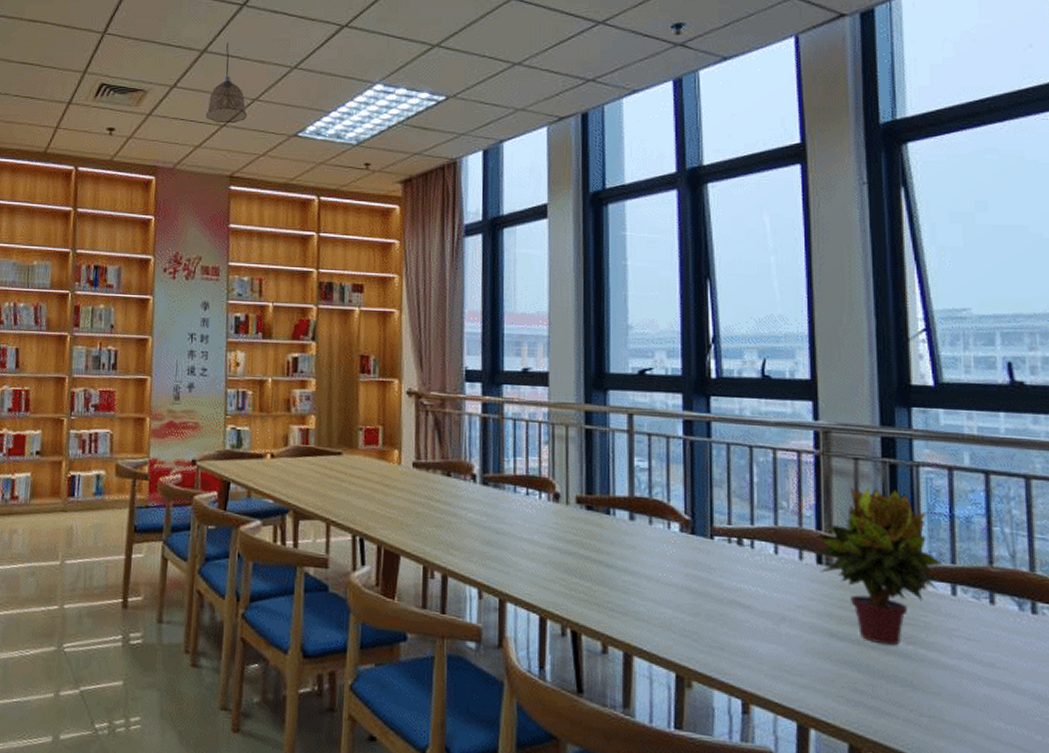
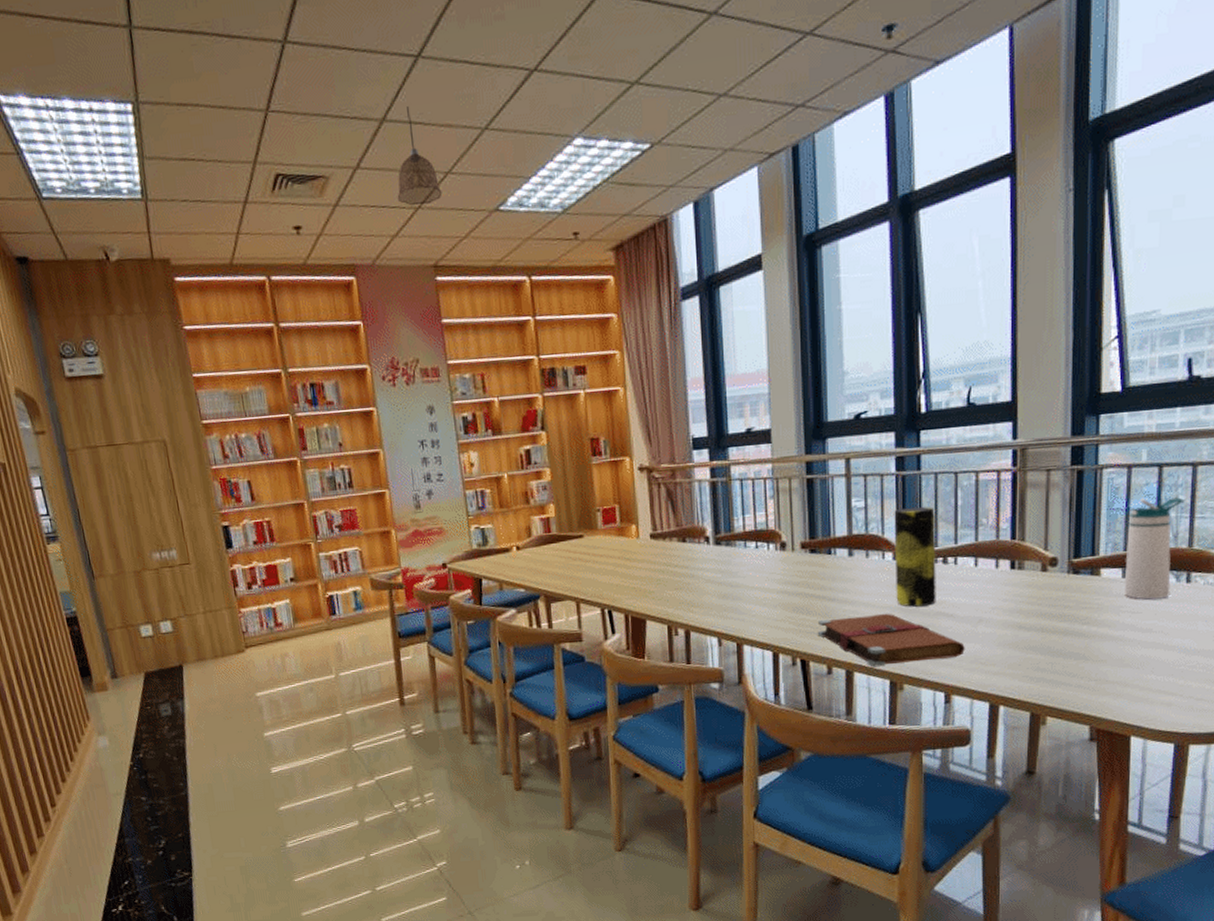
book: none [591,587,765,659] -> present [817,613,965,668]
vase: none [681,476,730,591] -> present [894,506,936,607]
potted plant: present [816,487,941,646] -> none [1010,493,1115,629]
water bottle: none [954,507,1020,628] -> present [1123,497,1185,600]

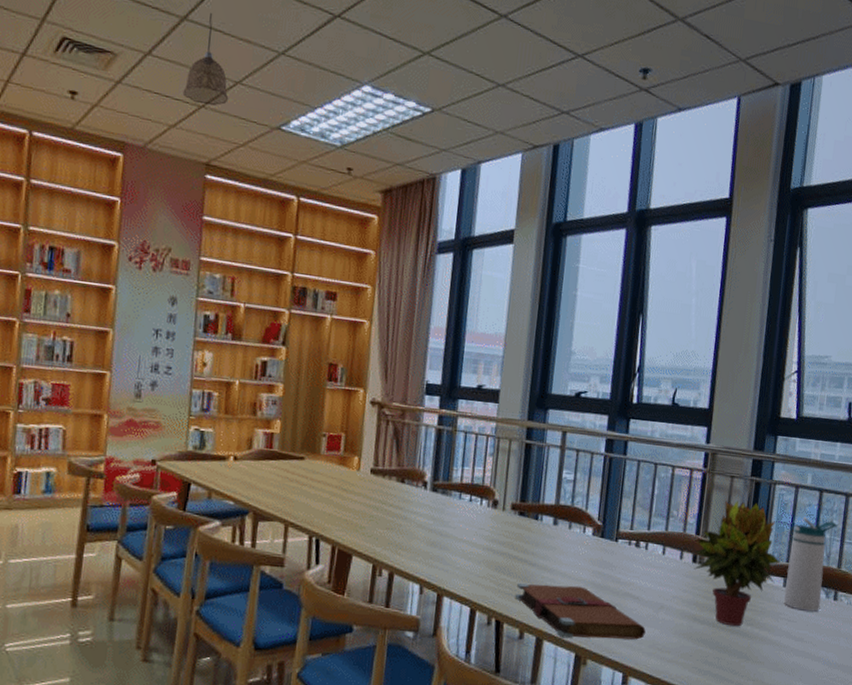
vase: present [894,506,936,607] -> none [590,488,634,585]
potted plant: none [1010,493,1115,629] -> present [693,500,780,627]

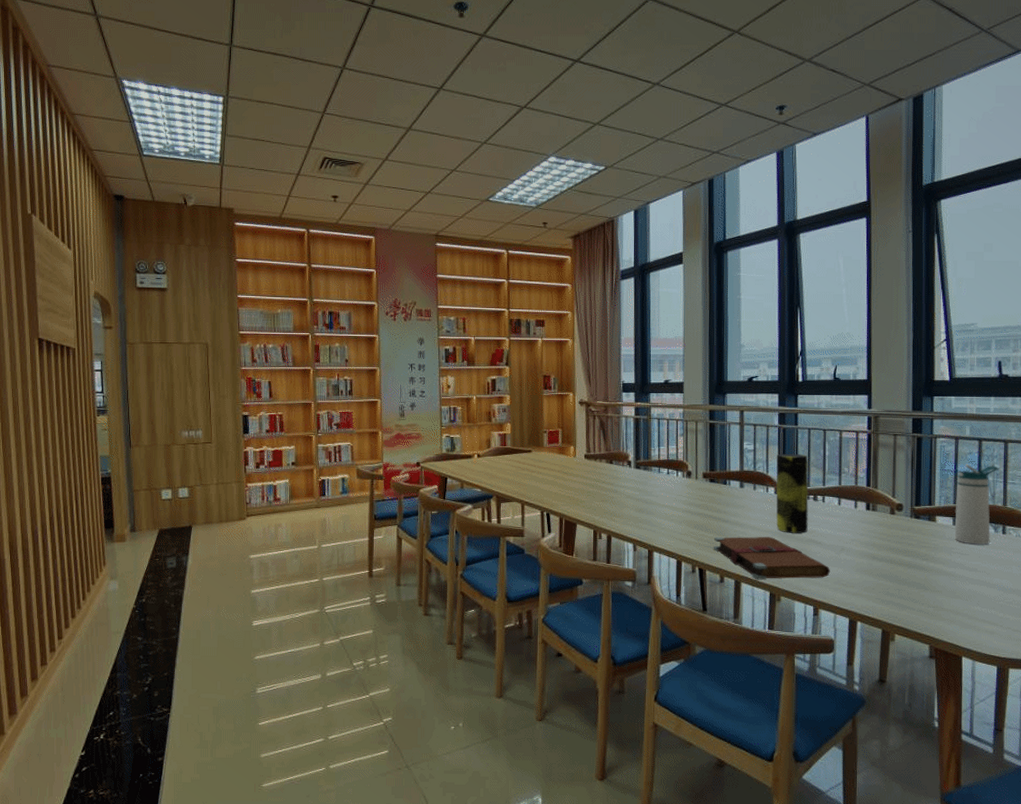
pendant lamp: present [182,13,229,106] -> none [413,122,448,191]
vase: none [590,488,634,585] -> present [776,453,809,533]
potted plant: present [693,500,780,627] -> none [866,455,947,562]

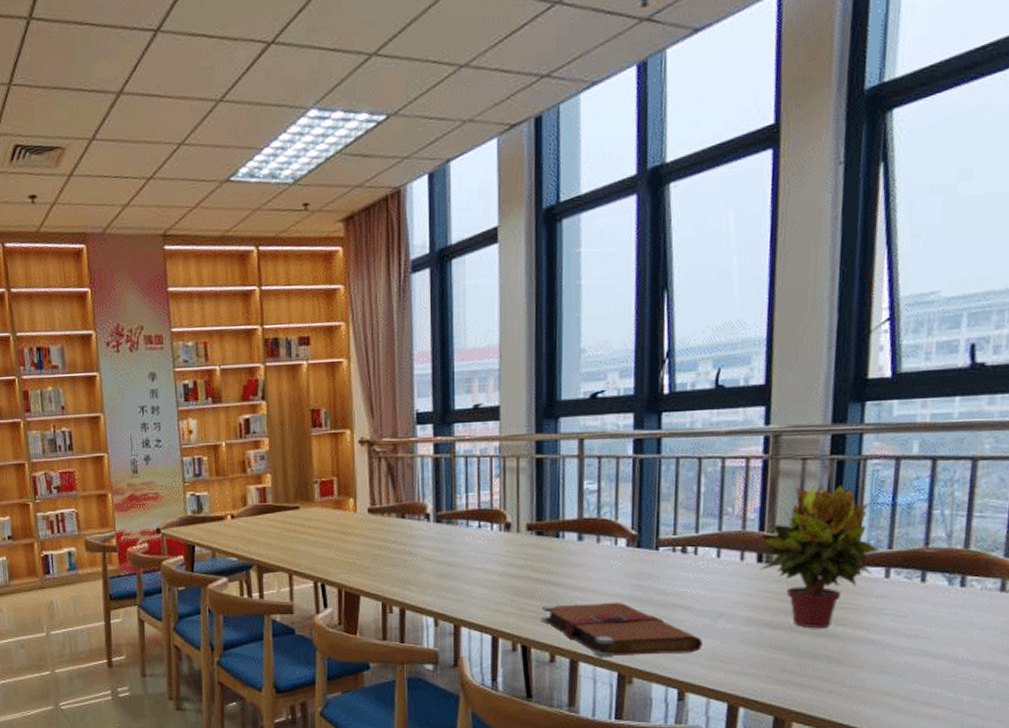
vase: present [776,453,809,533] -> none [628,492,675,597]
potted plant: none [866,455,947,562] -> present [758,484,878,629]
water bottle: present [954,464,999,545] -> none [886,493,962,603]

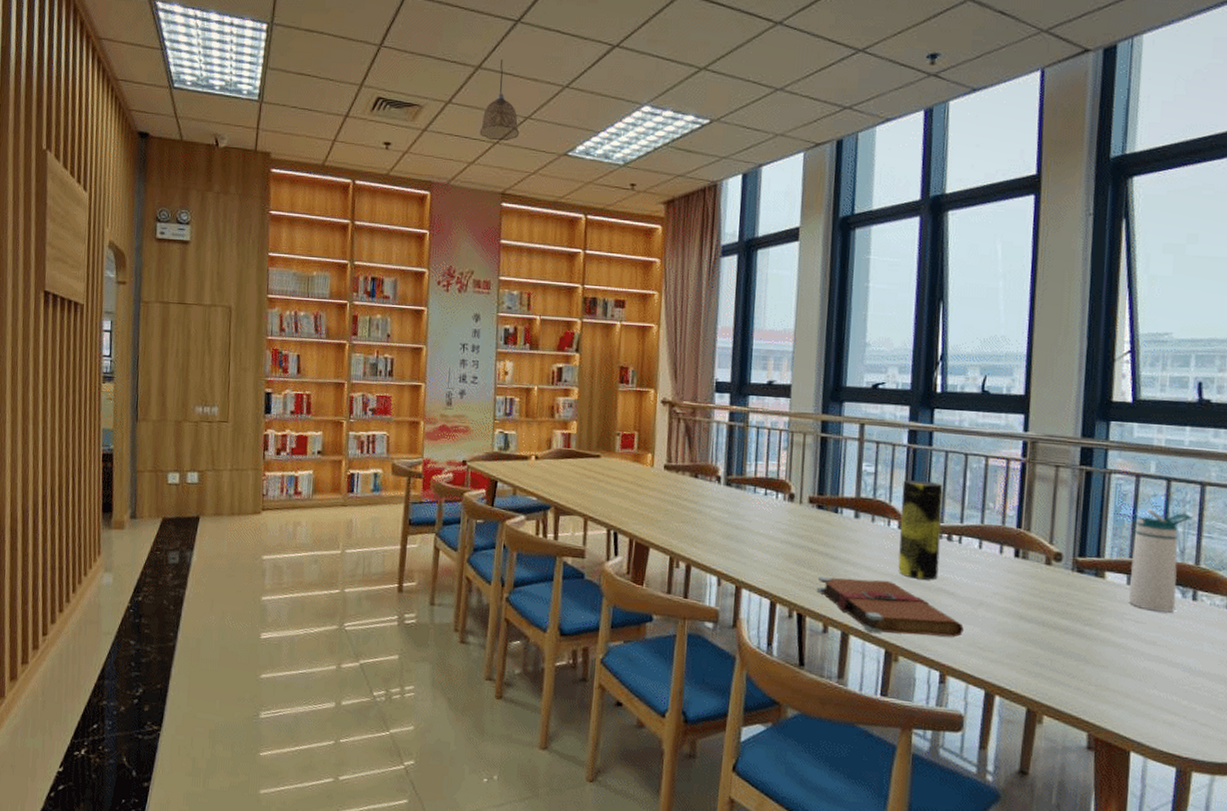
pendant lamp: none [130,79,175,177] -> present [479,59,520,141]
vase: none [628,492,675,597] -> present [898,480,943,580]
potted plant: present [758,484,878,629] -> none [1015,491,1121,627]
water bottle: none [886,493,962,603] -> present [1128,509,1193,613]

